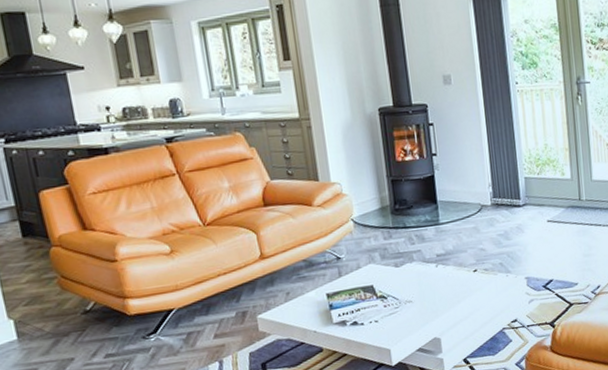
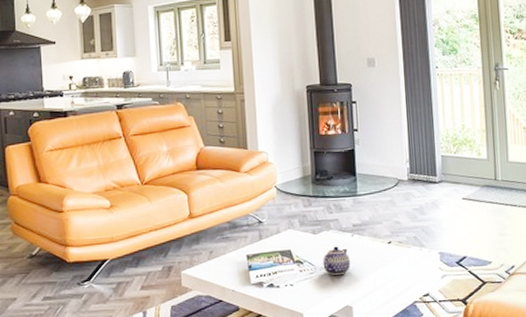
teapot: none [407,278,436,308] -> present [323,246,350,275]

